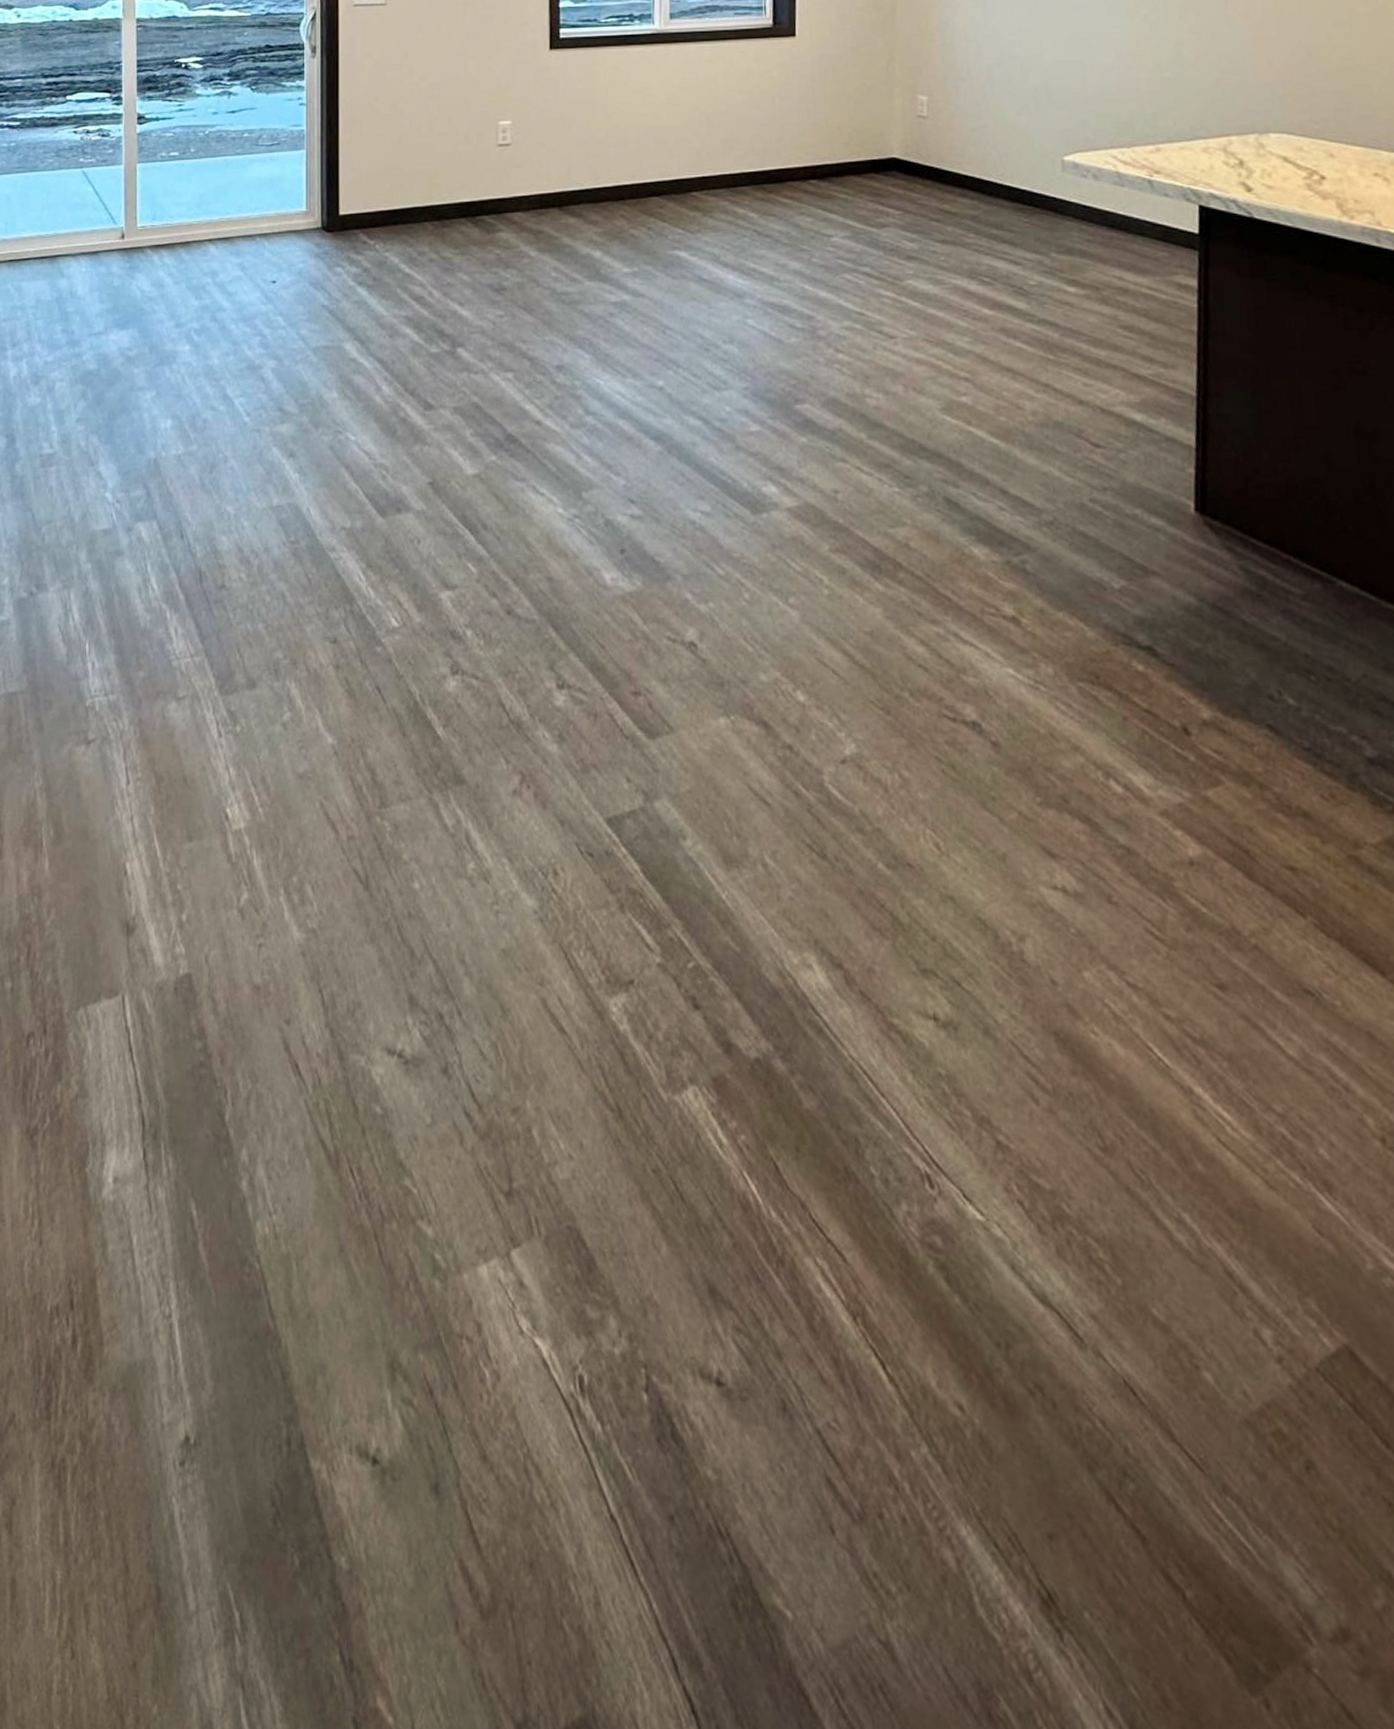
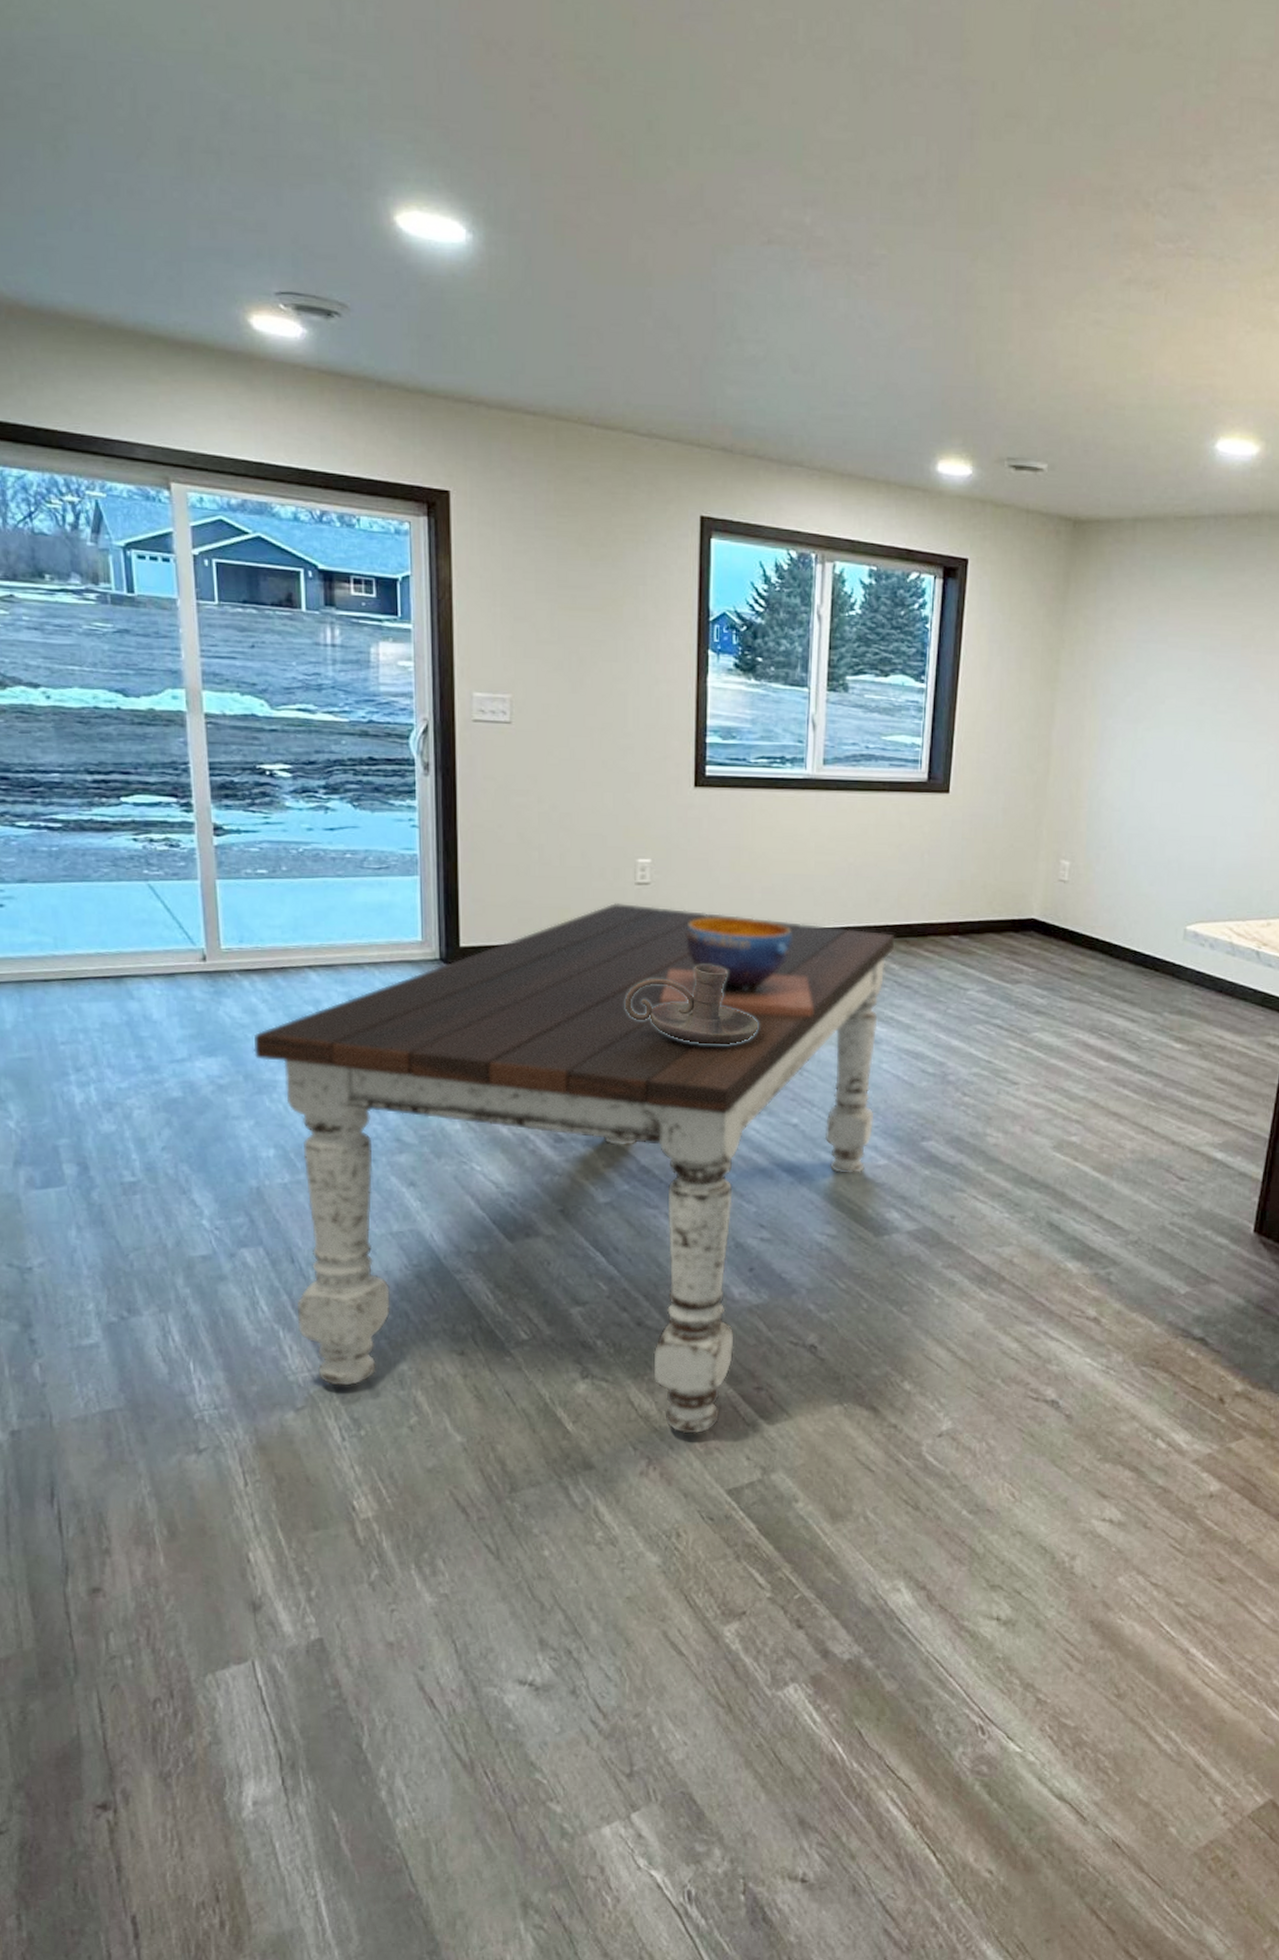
dining table: none [159,164,752,746] -> present [254,902,895,1434]
candle holder: none [490,222,619,304] -> present [626,965,759,1045]
decorative bowl: none [523,173,673,271] -> present [661,917,813,1016]

